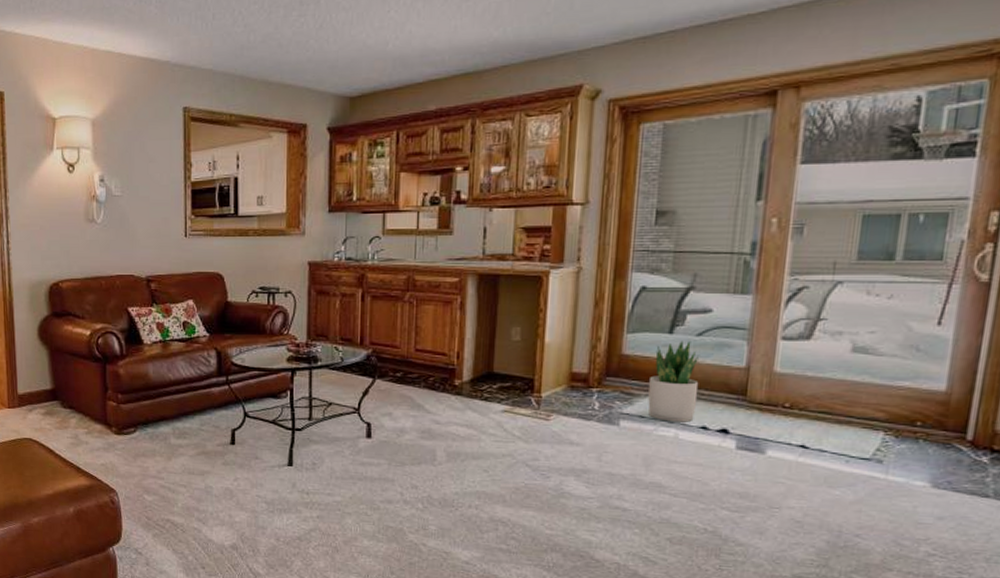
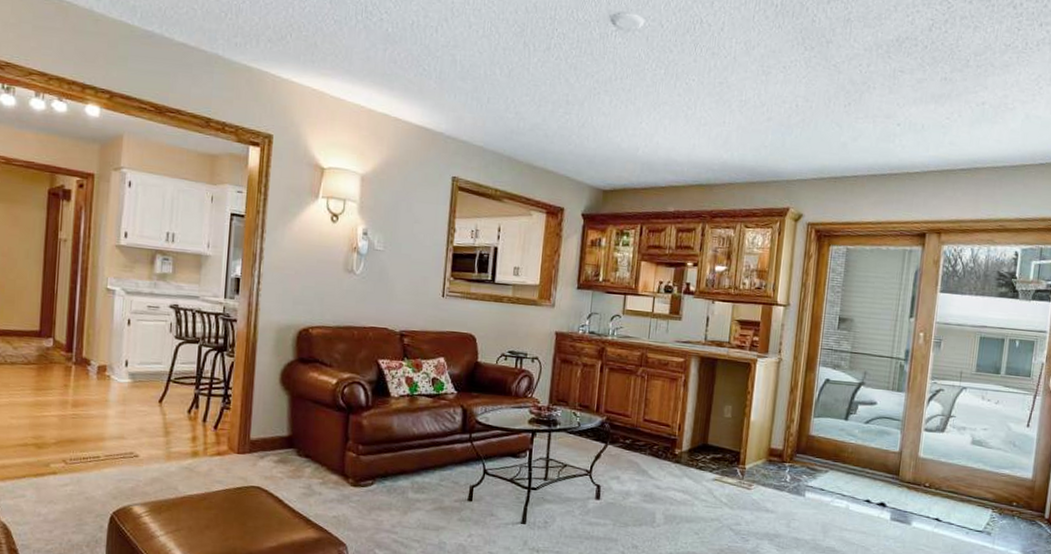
planter: present [647,341,699,422] -> none [827,427,866,496]

